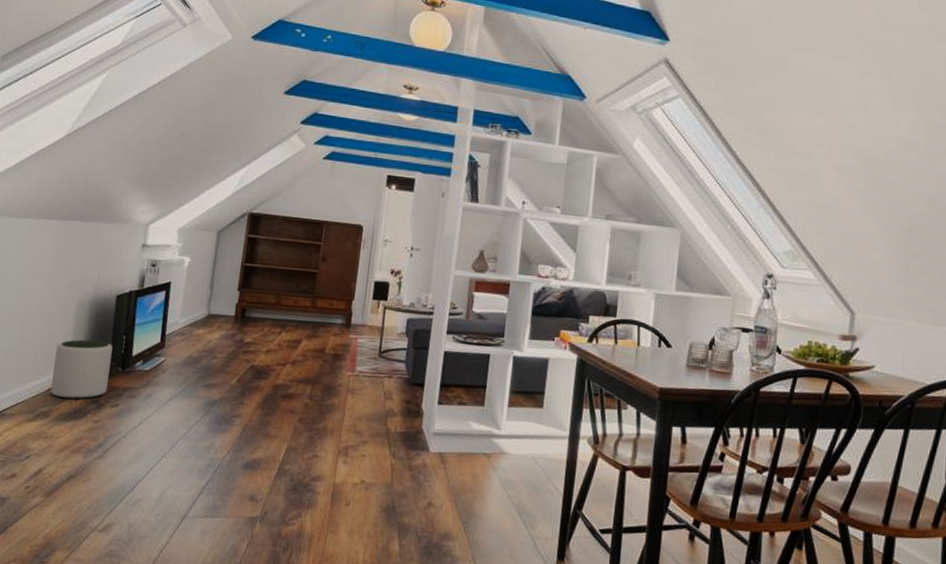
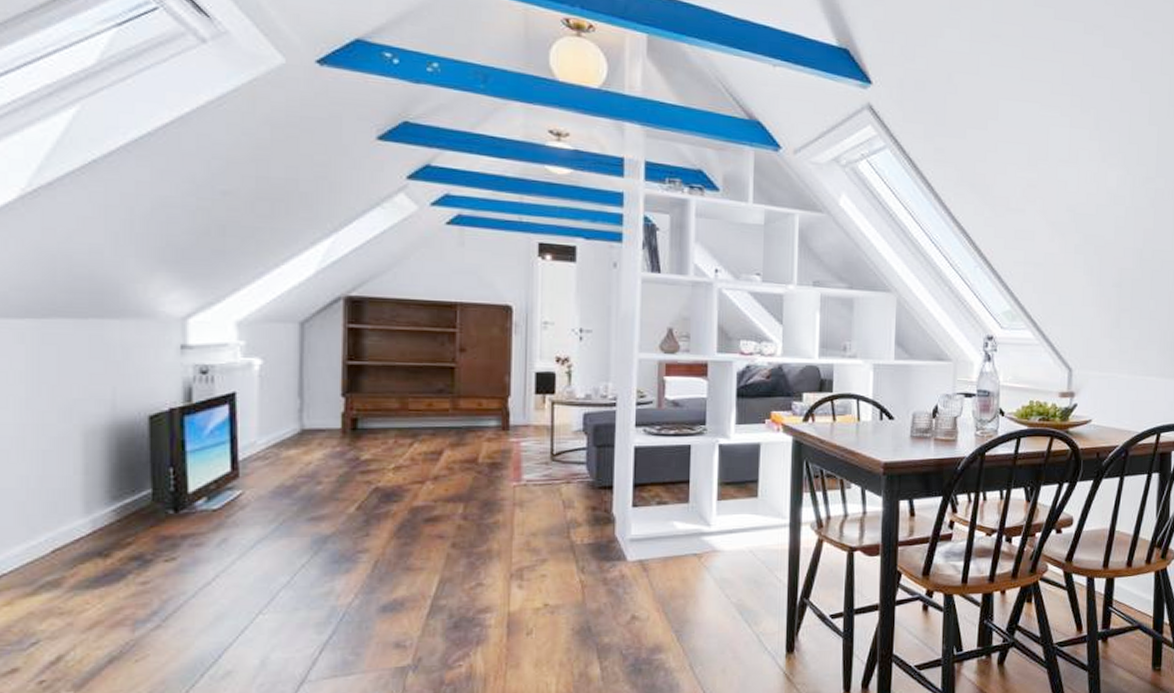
plant pot: present [50,339,113,400] -> none [58,477,154,560]

